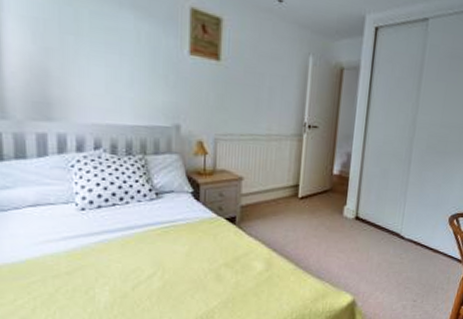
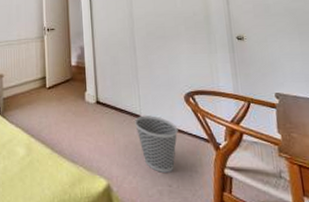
wastebasket: none [393,235,435,289] -> present [135,116,178,173]

